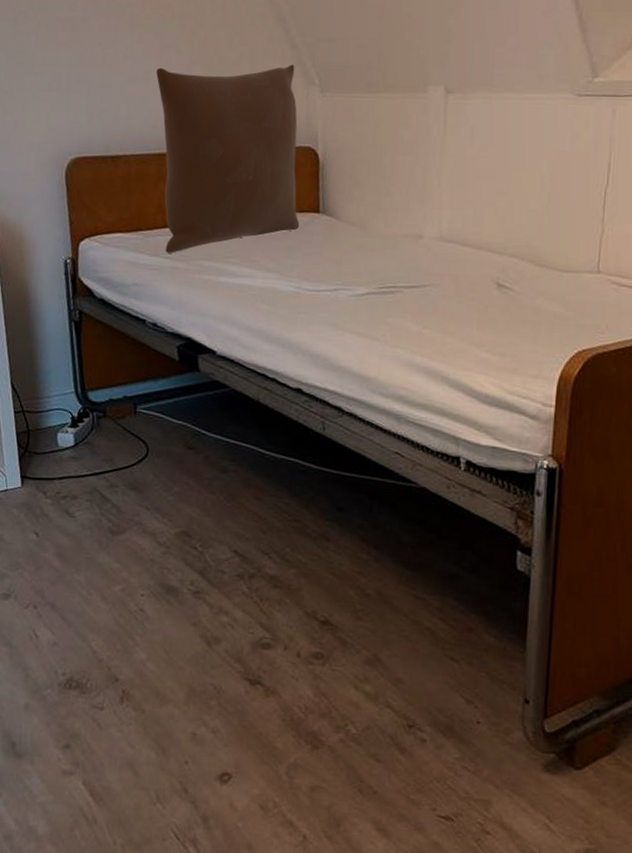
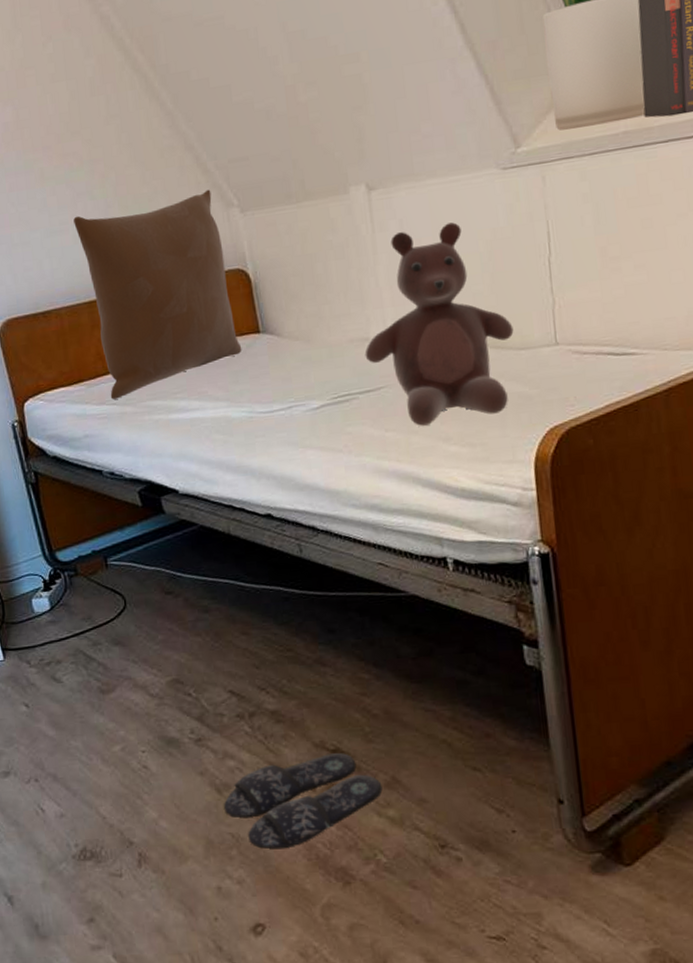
slippers: none [211,623,363,706] -> present [224,752,382,849]
teddy bear: none [416,138,561,329] -> present [364,222,514,426]

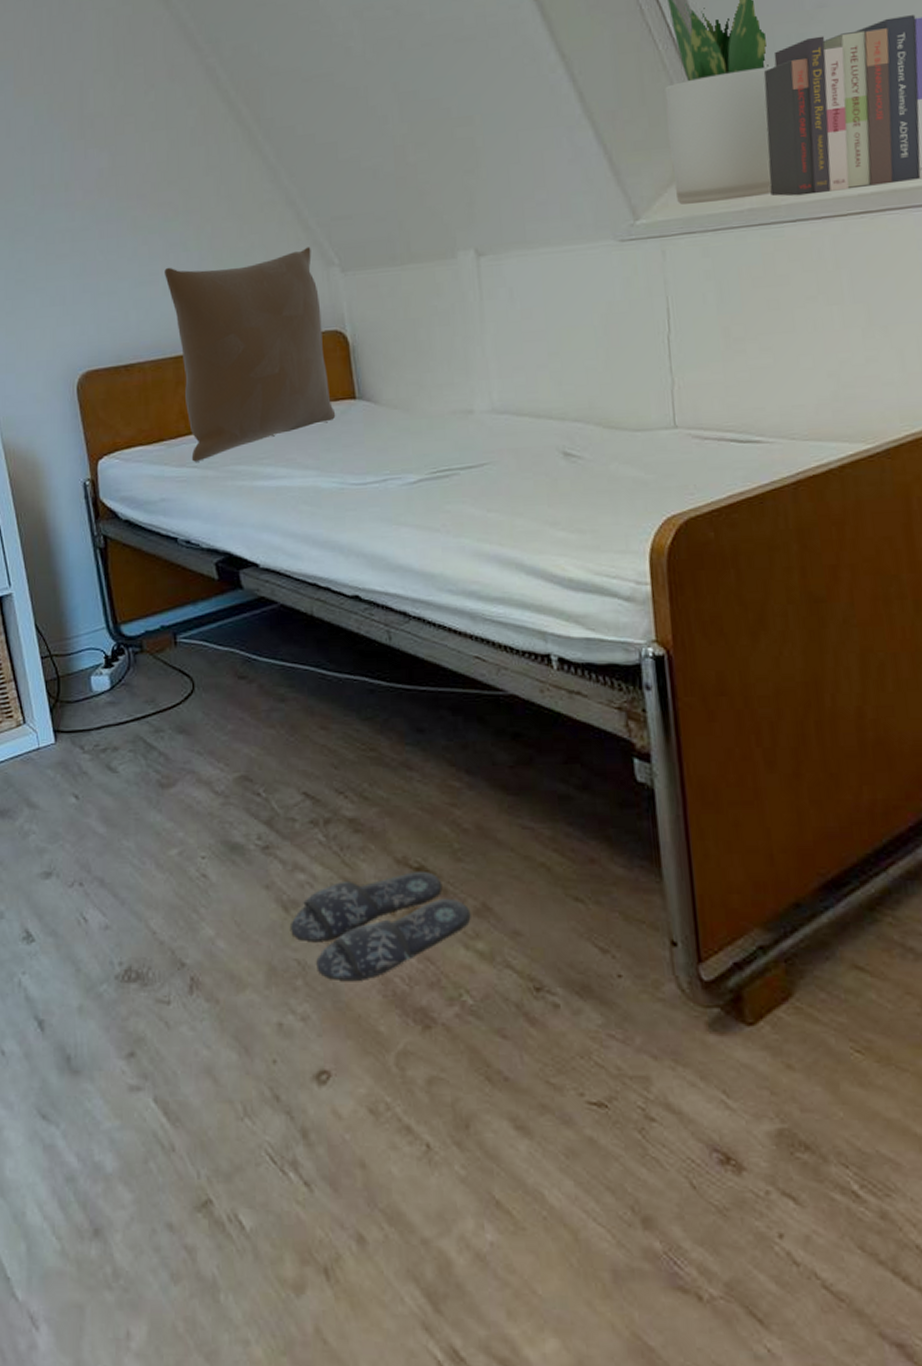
teddy bear: present [364,222,514,426] -> none [467,293,629,508]

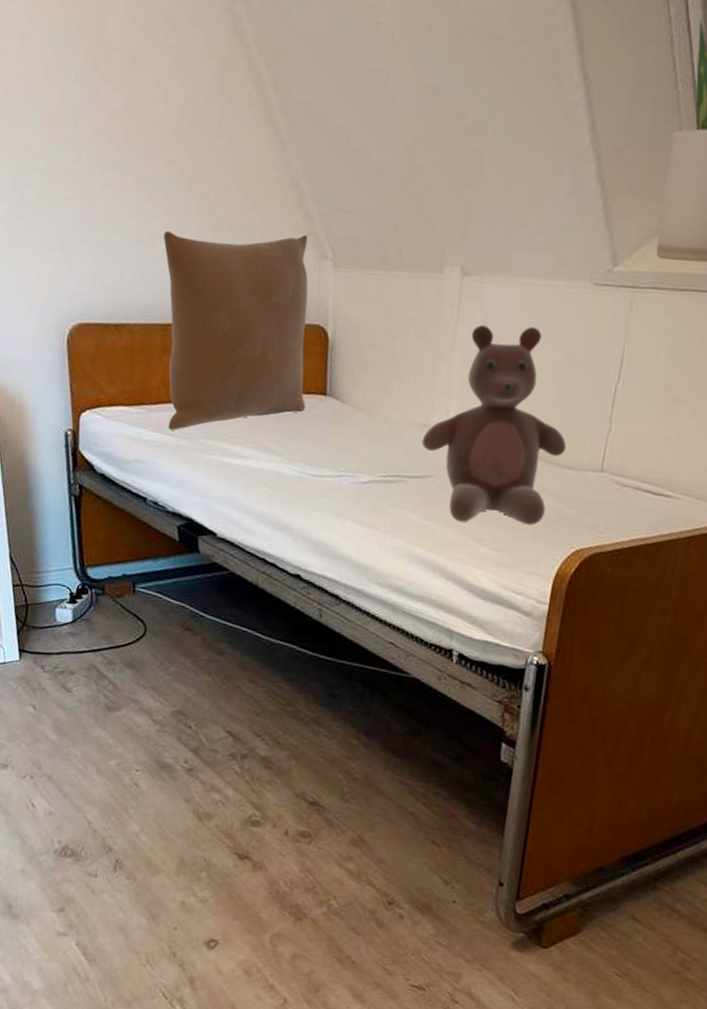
slippers: present [291,870,471,980] -> none [202,804,348,880]
teddy bear: none [467,293,629,508] -> present [421,324,567,526]

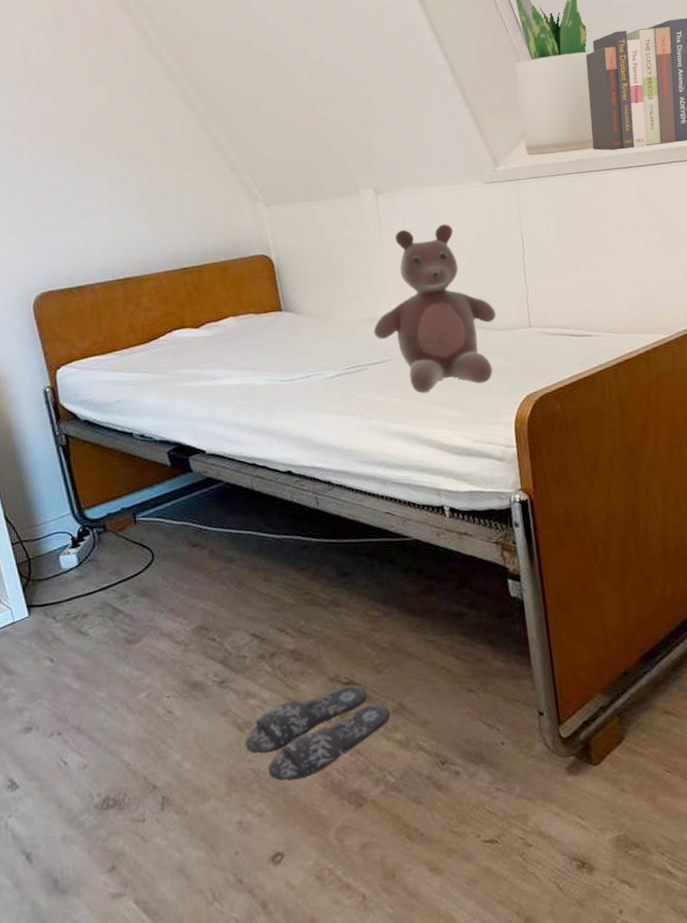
pillow: present [163,230,308,430] -> none [110,185,266,368]
slippers: none [202,804,348,880] -> present [245,684,390,780]

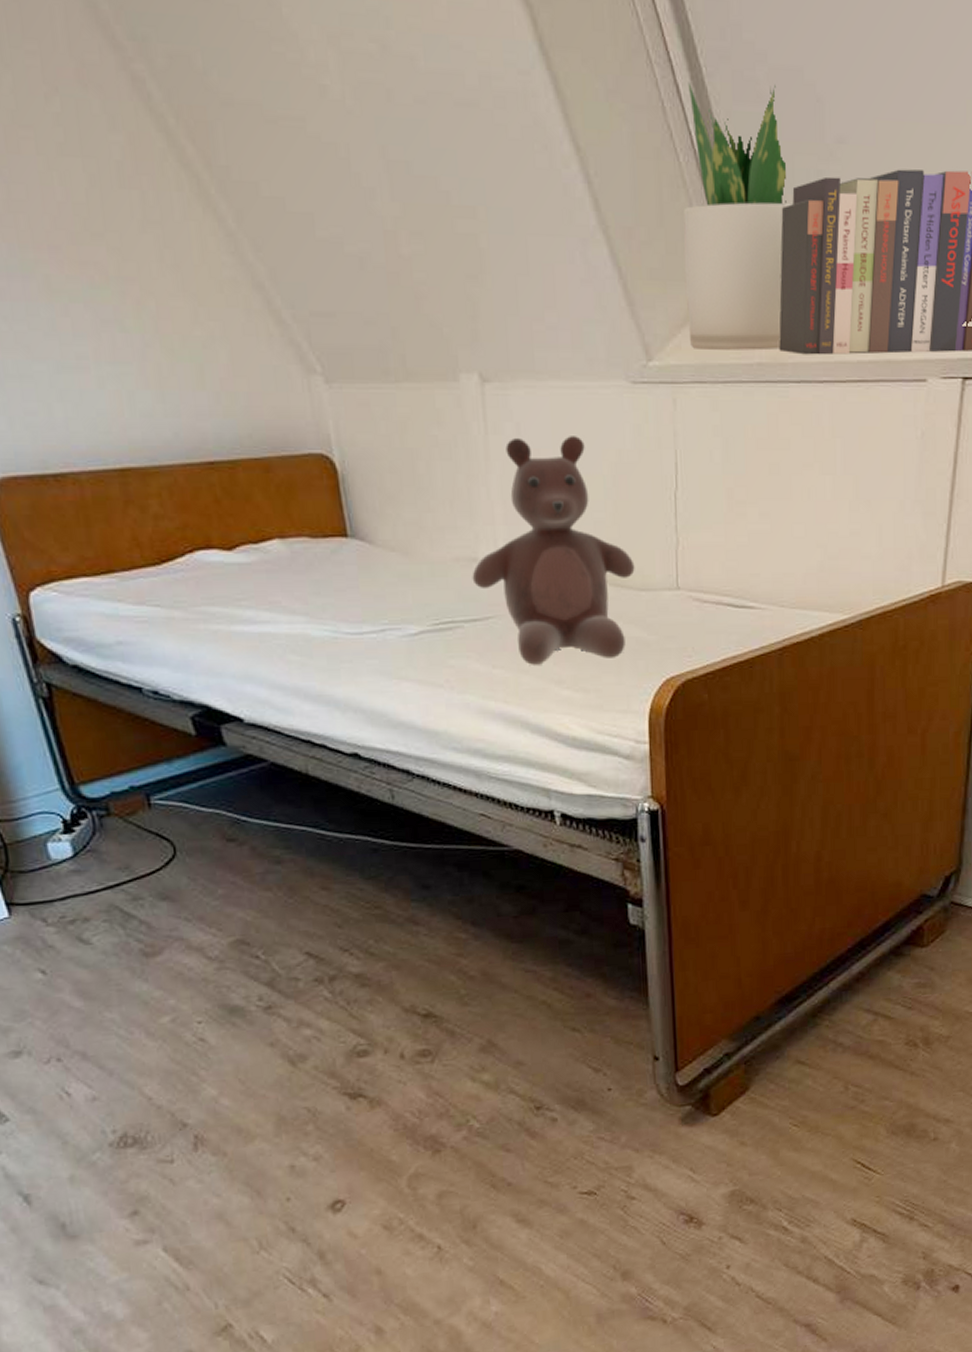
slippers: present [245,684,390,780] -> none [298,1016,477,1122]

